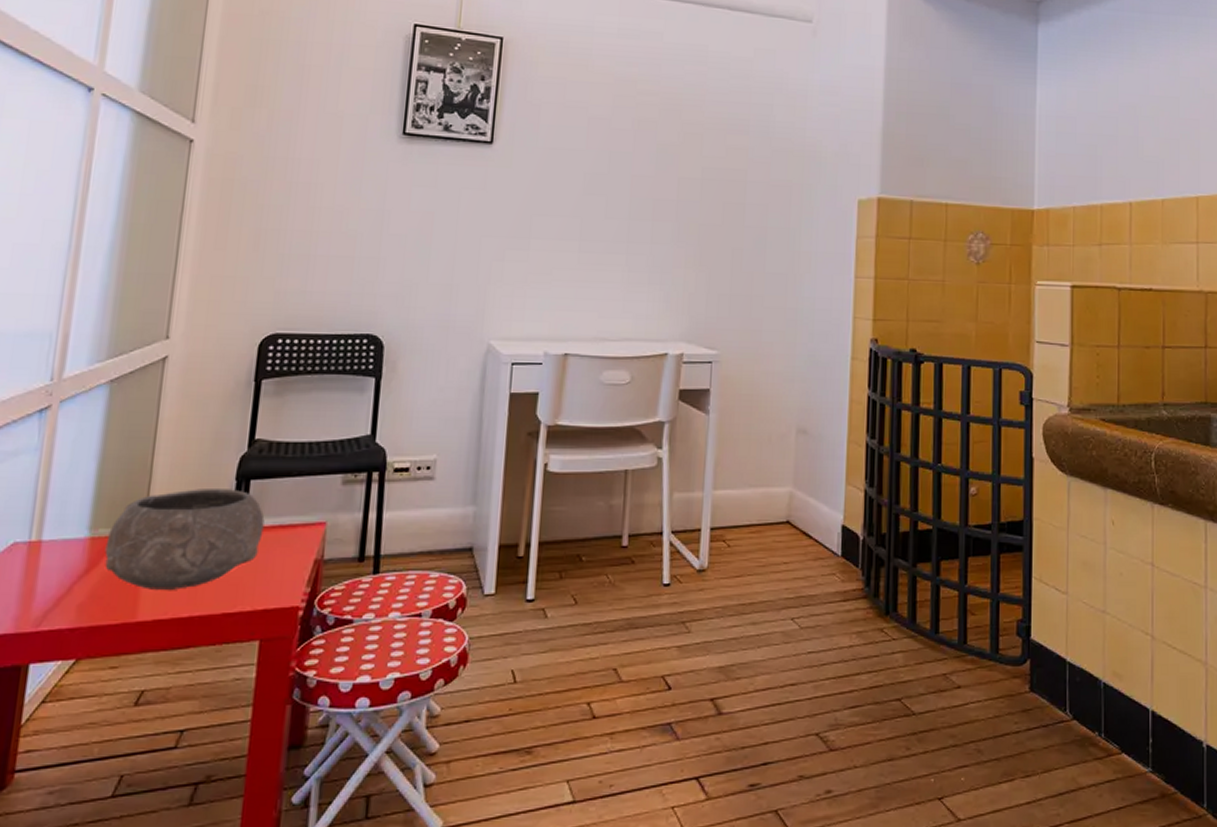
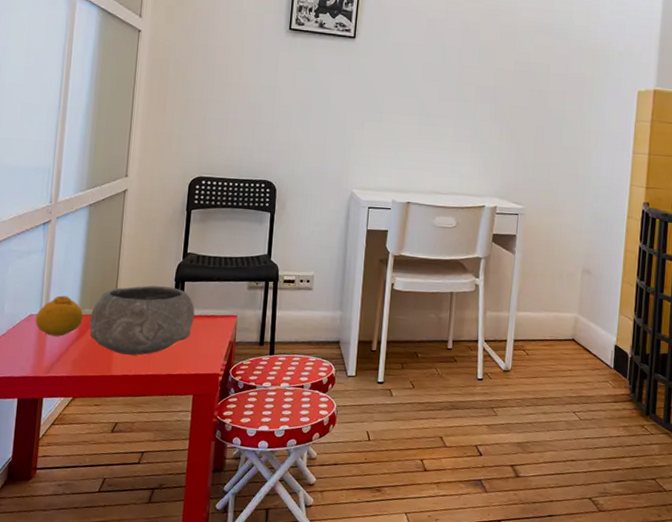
fruit: none [21,512,96,571] -> present [35,295,83,336]

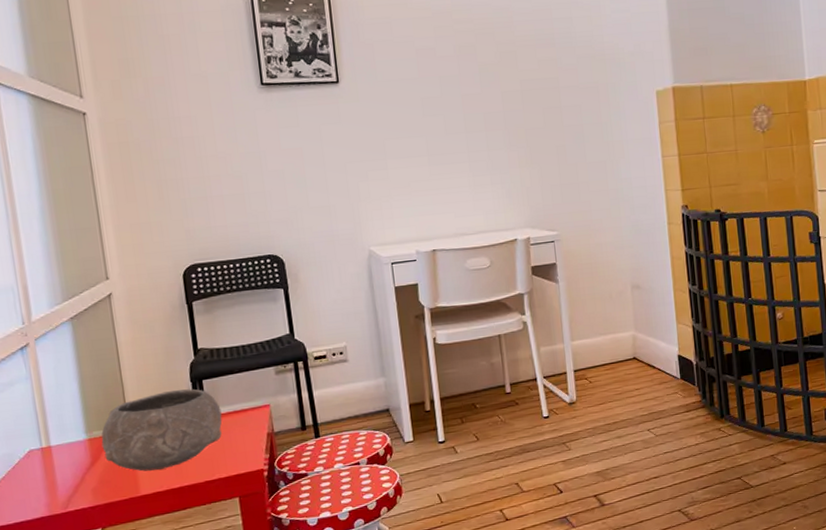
fruit: present [35,295,83,336] -> none [36,422,94,469]

